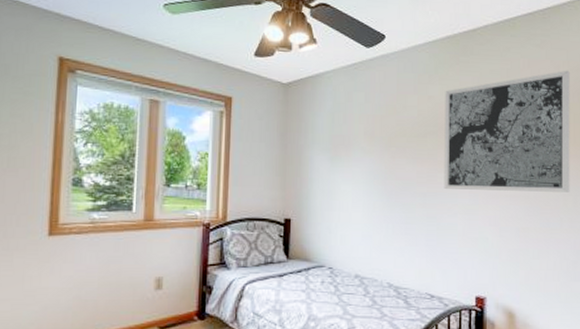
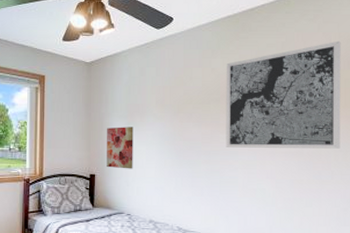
wall art: none [305,161,338,213] -> present [107,127,133,169]

